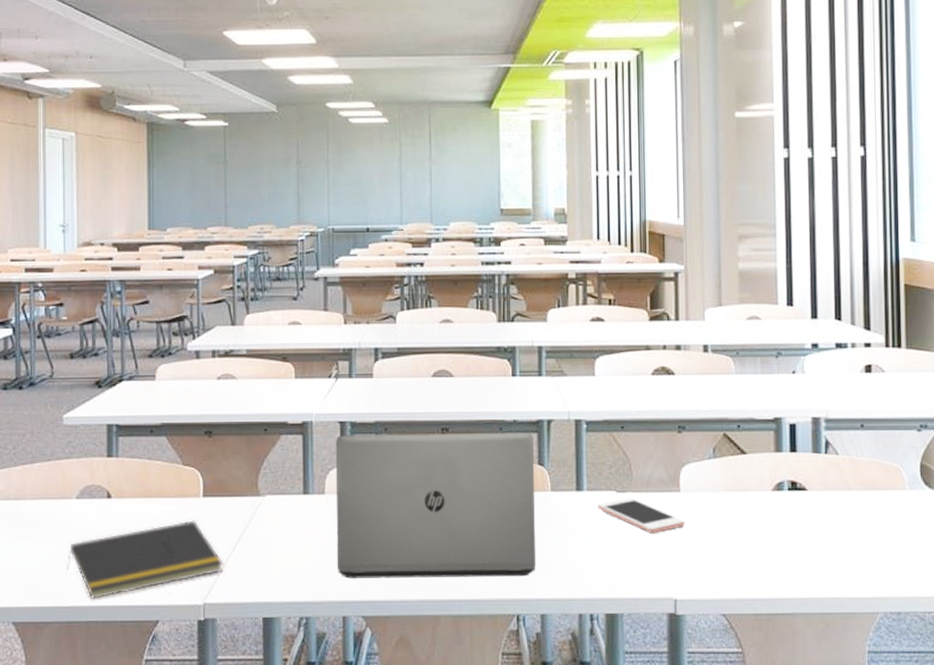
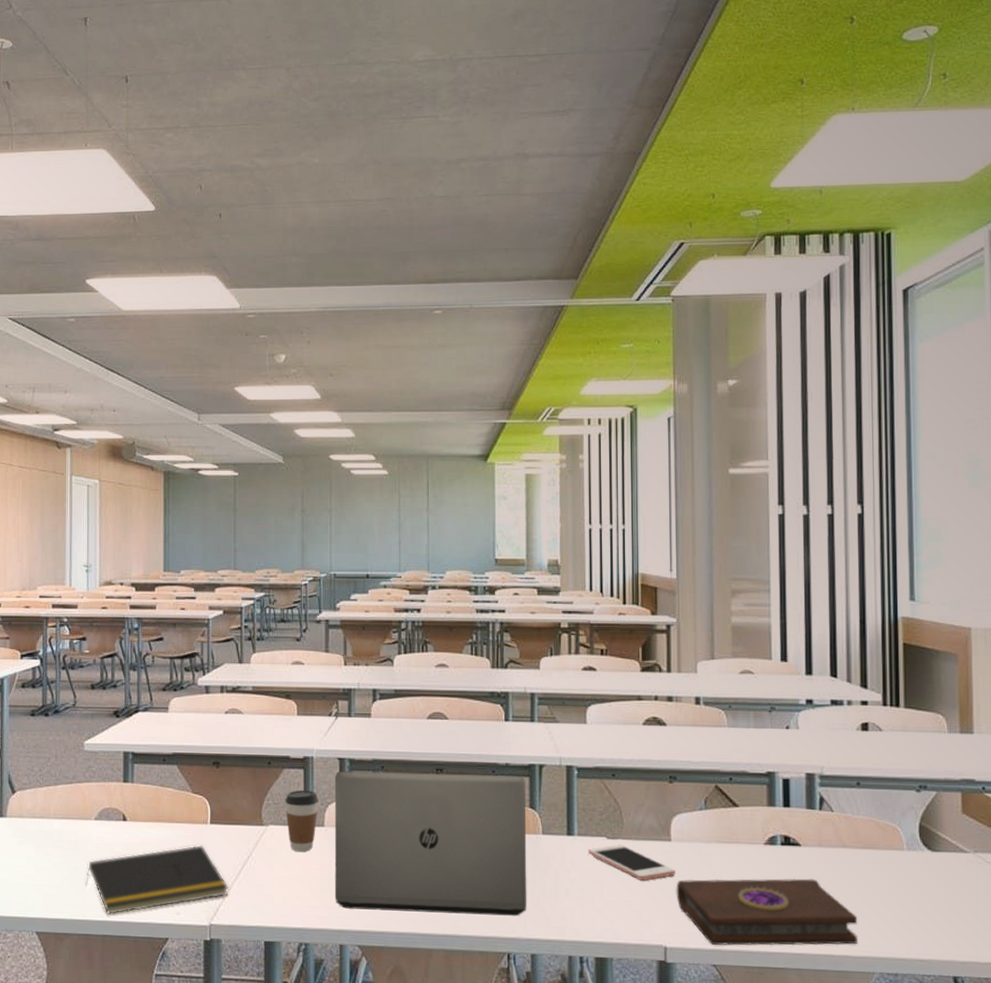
coffee cup: none [283,456,318,521] -> present [285,790,318,852]
book: none [685,522,863,594] -> present [676,878,858,946]

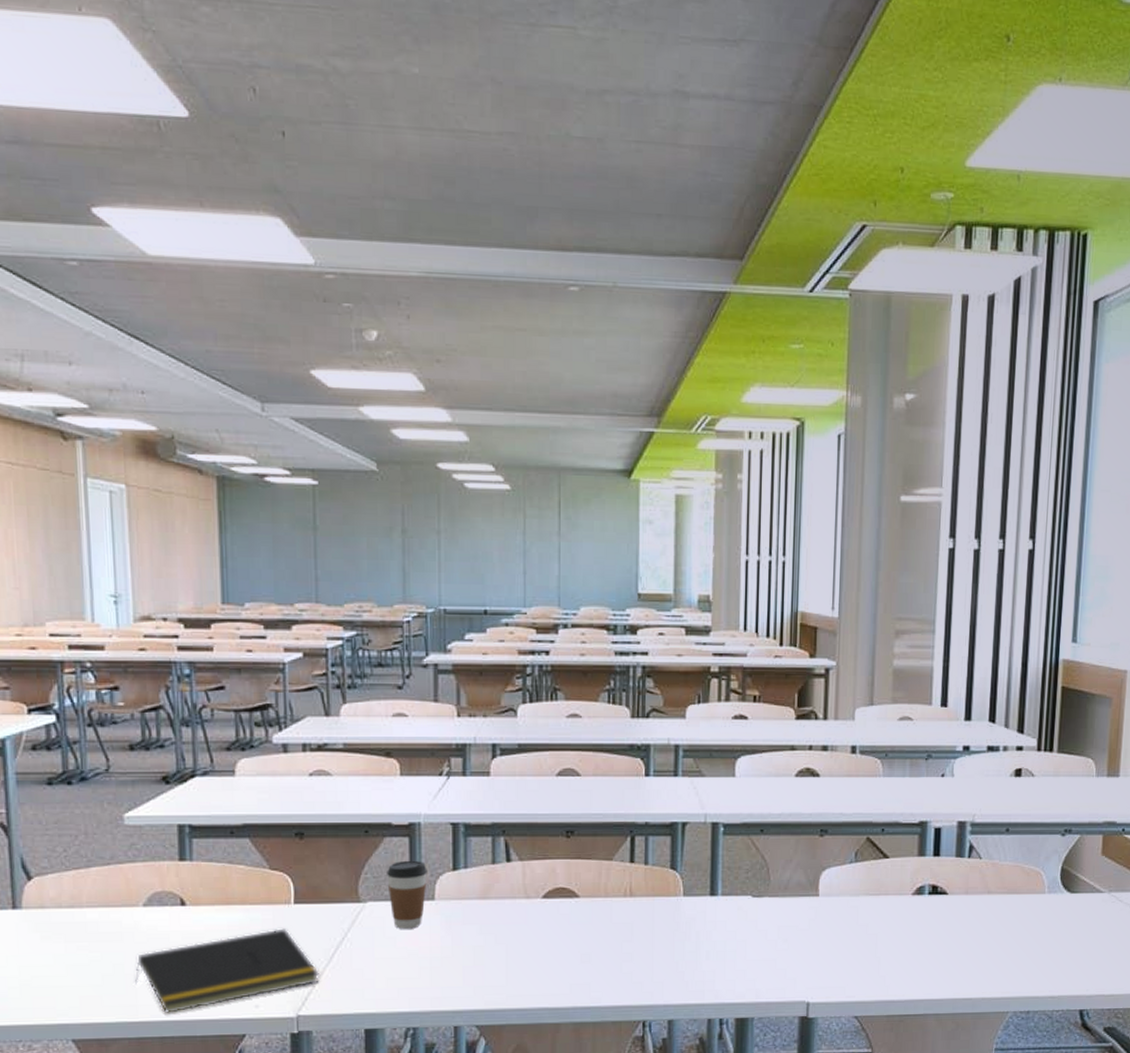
laptop: present [334,771,527,916] -> none [446,834,667,987]
cell phone: present [588,844,676,881] -> none [732,902,822,938]
book: present [676,878,858,946] -> none [821,926,997,997]

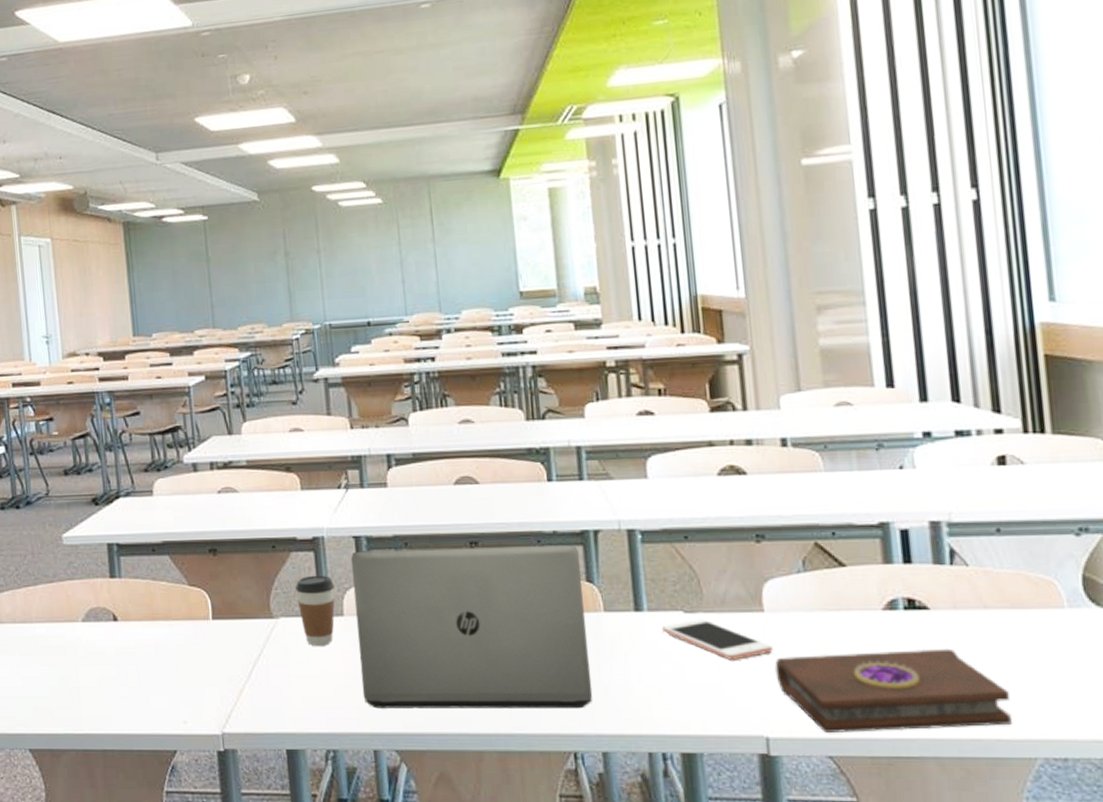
notepad: present [135,928,319,1014] -> none [79,644,240,727]
laptop: none [446,834,667,987] -> present [350,544,593,709]
cell phone: none [732,902,822,938] -> present [662,619,773,660]
book: none [821,926,997,997] -> present [774,648,1012,733]

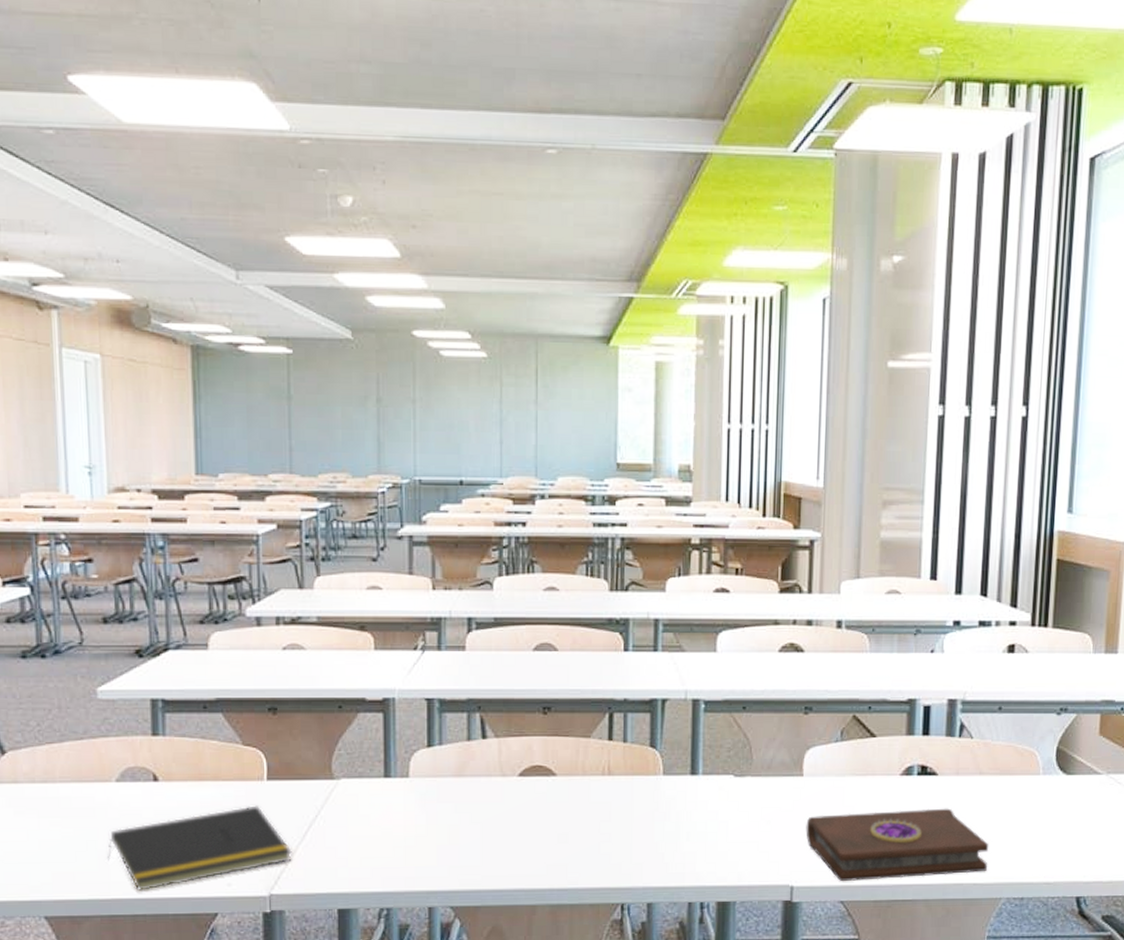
notepad: none [79,644,240,727] -> present [108,805,292,892]
coffee cup: present [295,575,335,646] -> none [361,736,402,807]
laptop: present [350,544,593,709] -> none [421,711,647,867]
cell phone: present [662,619,773,660] -> none [713,782,806,819]

